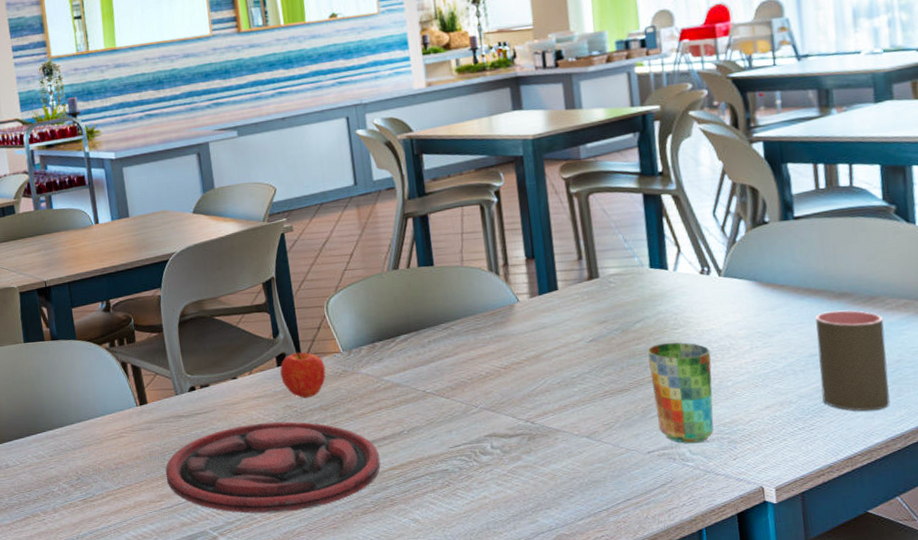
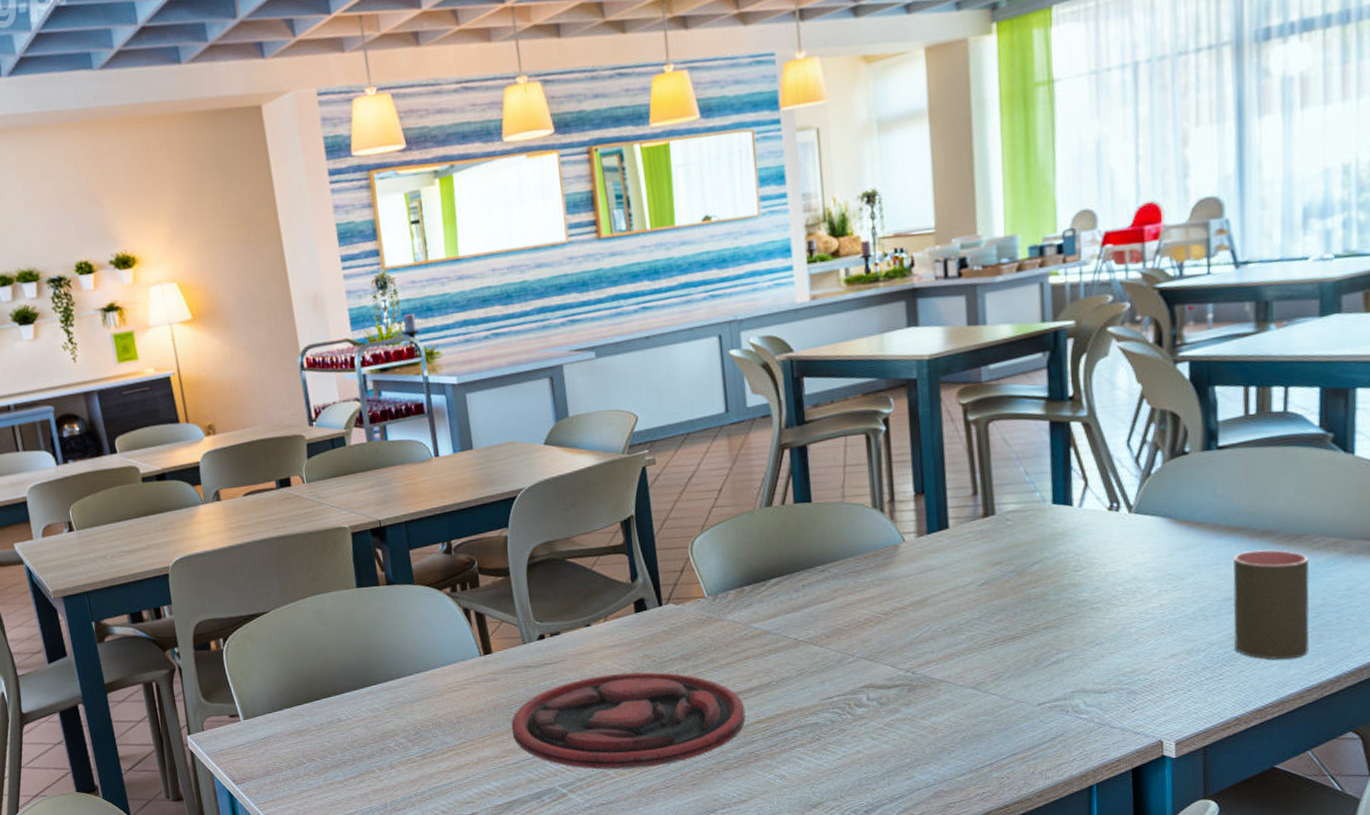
fruit: present [280,351,326,399] -> none [638,596,689,647]
cup: present [647,342,714,444] -> none [1045,585,1115,695]

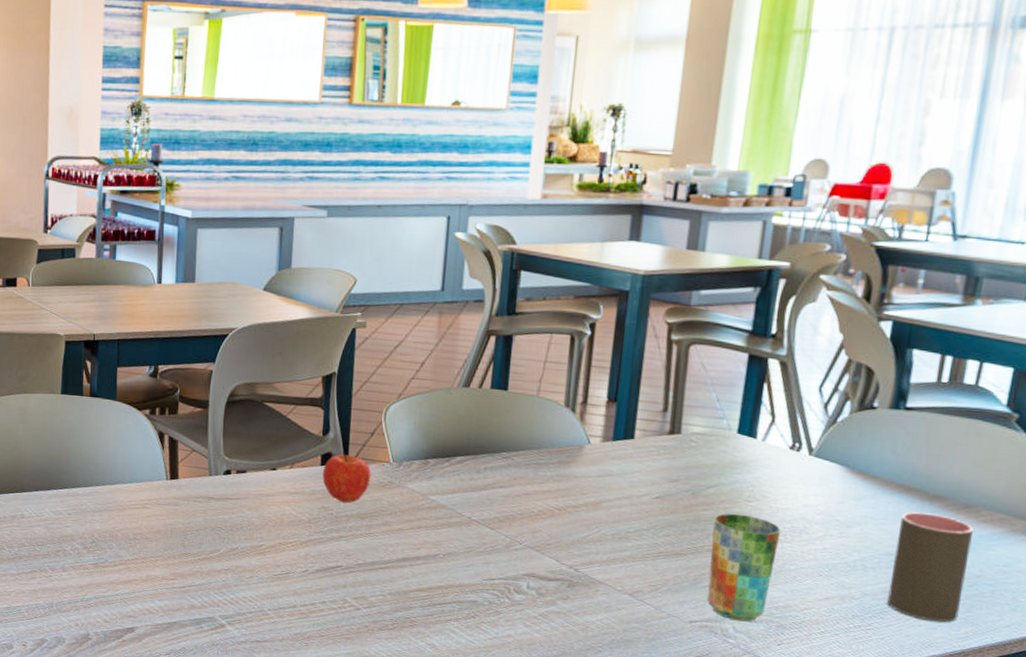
plate: present [511,672,746,770] -> none [183,519,409,615]
fruit: none [638,596,689,647] -> present [322,453,372,503]
cup: none [1045,585,1115,695] -> present [707,513,781,622]

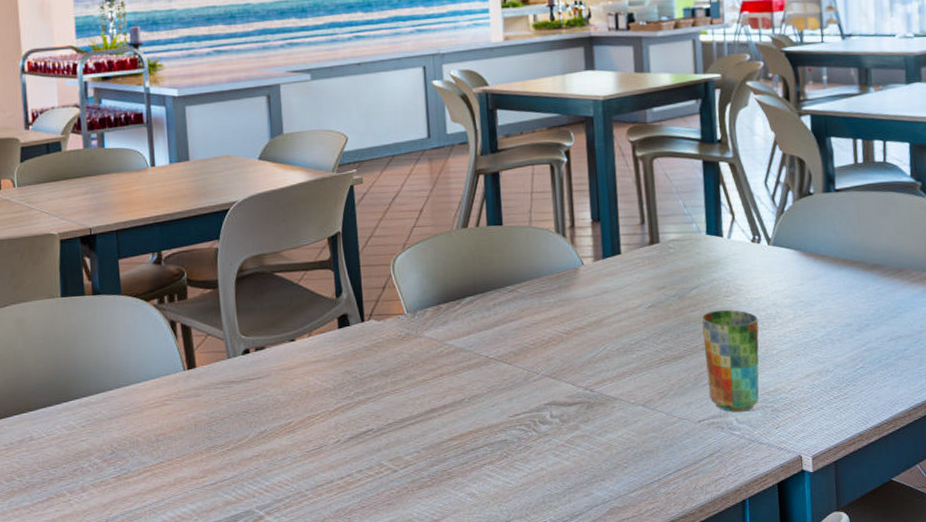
fruit: present [322,453,372,503] -> none [341,312,389,363]
cup: present [886,511,973,622] -> none [851,281,913,380]

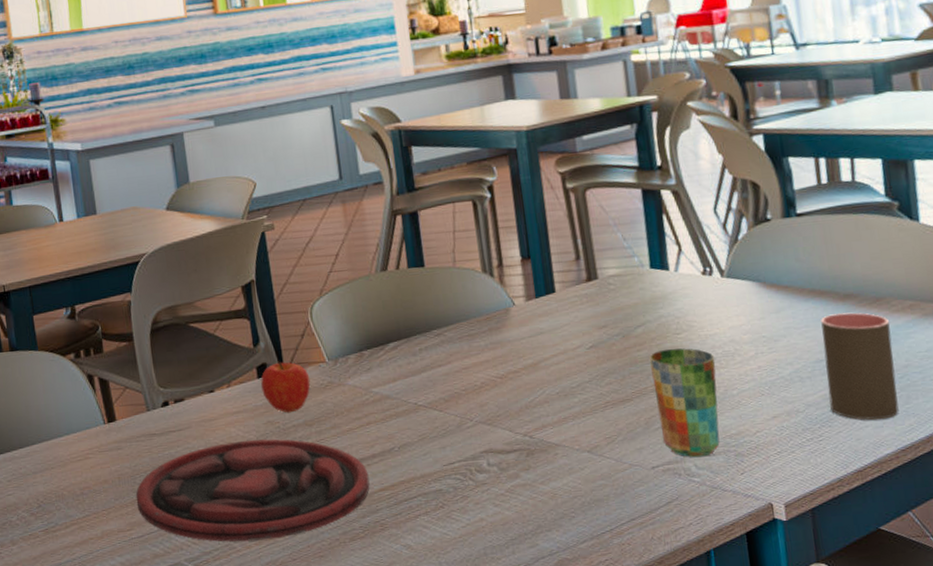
plate: none [211,388,440,490] -> present [136,439,370,542]
fruit: none [341,312,389,363] -> present [261,361,311,413]
cup: none [851,281,913,380] -> present [821,312,899,420]

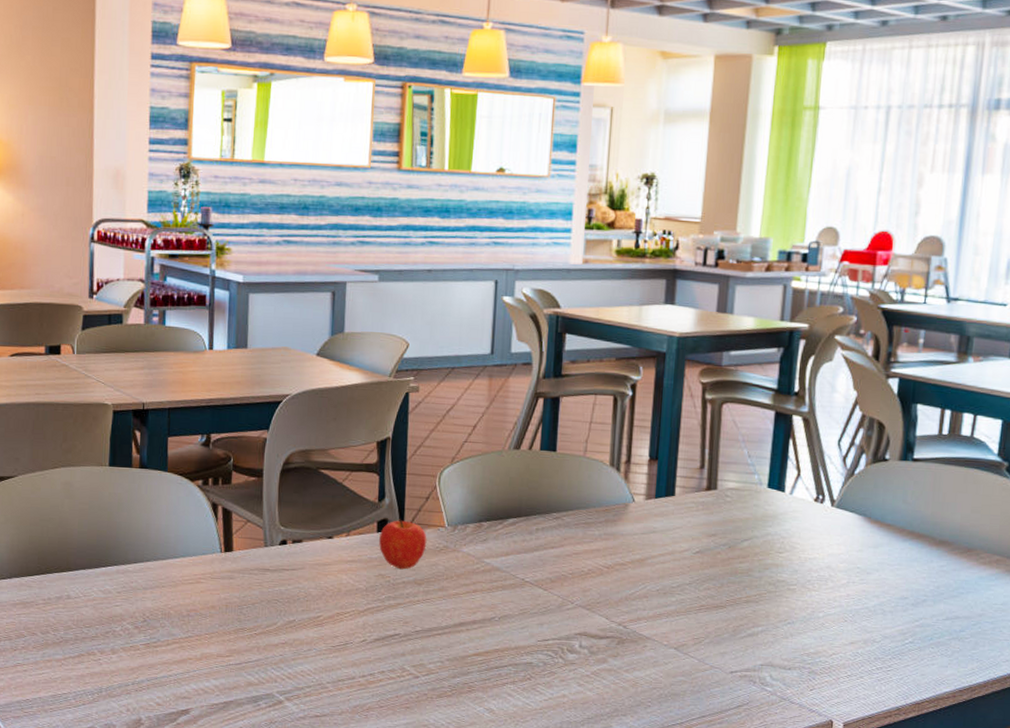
plate: present [136,439,370,542] -> none [239,588,466,685]
cup: present [650,348,720,458] -> none [746,565,810,669]
cup: present [821,312,899,420] -> none [903,556,975,660]

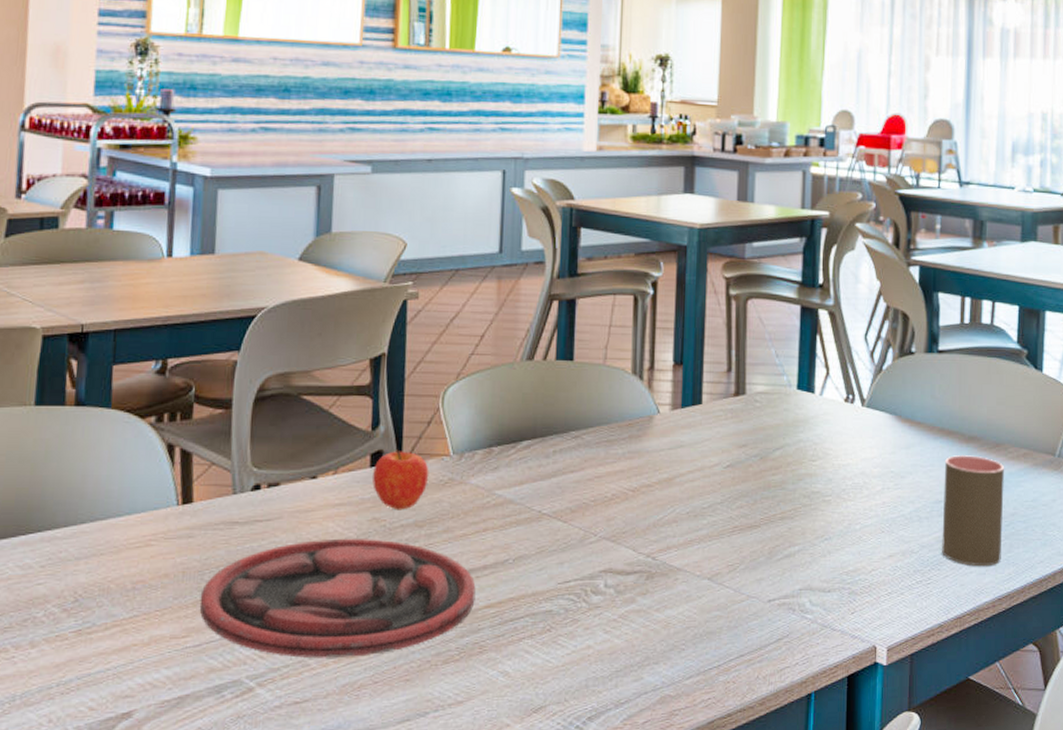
plate: none [239,588,466,685] -> present [199,539,476,659]
cup: none [903,556,975,660] -> present [941,454,1004,567]

